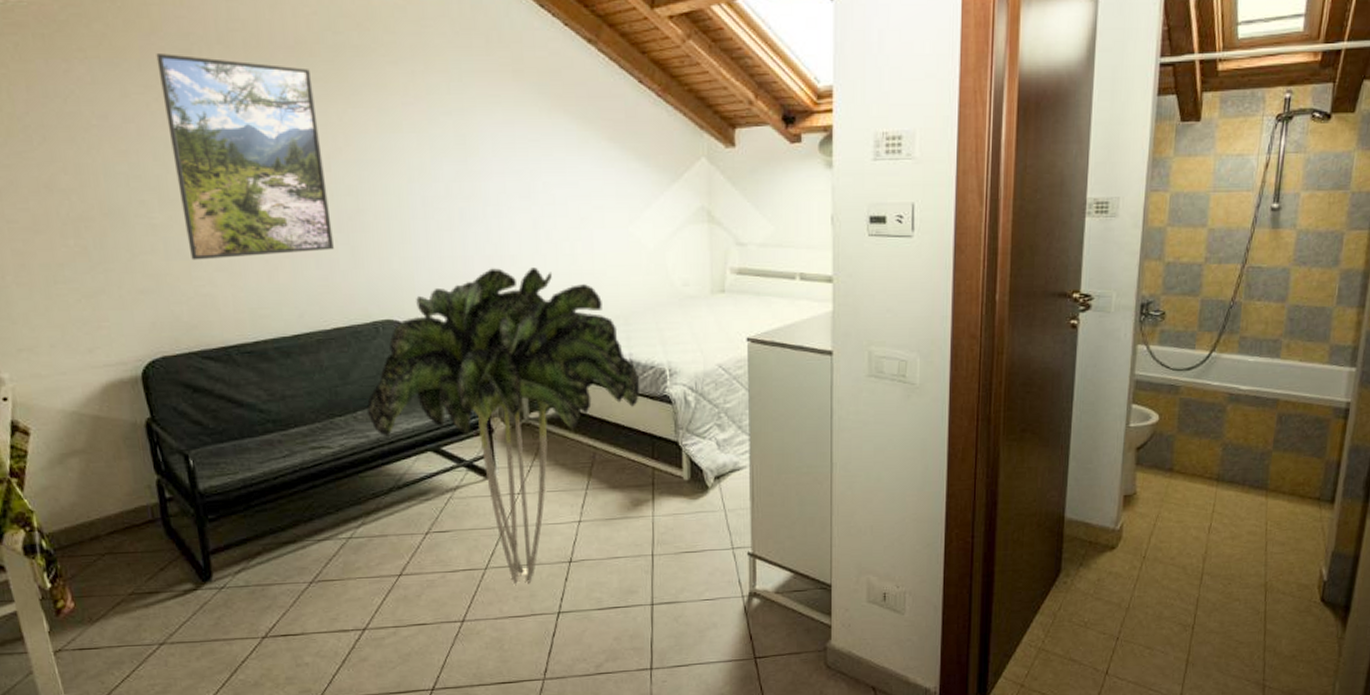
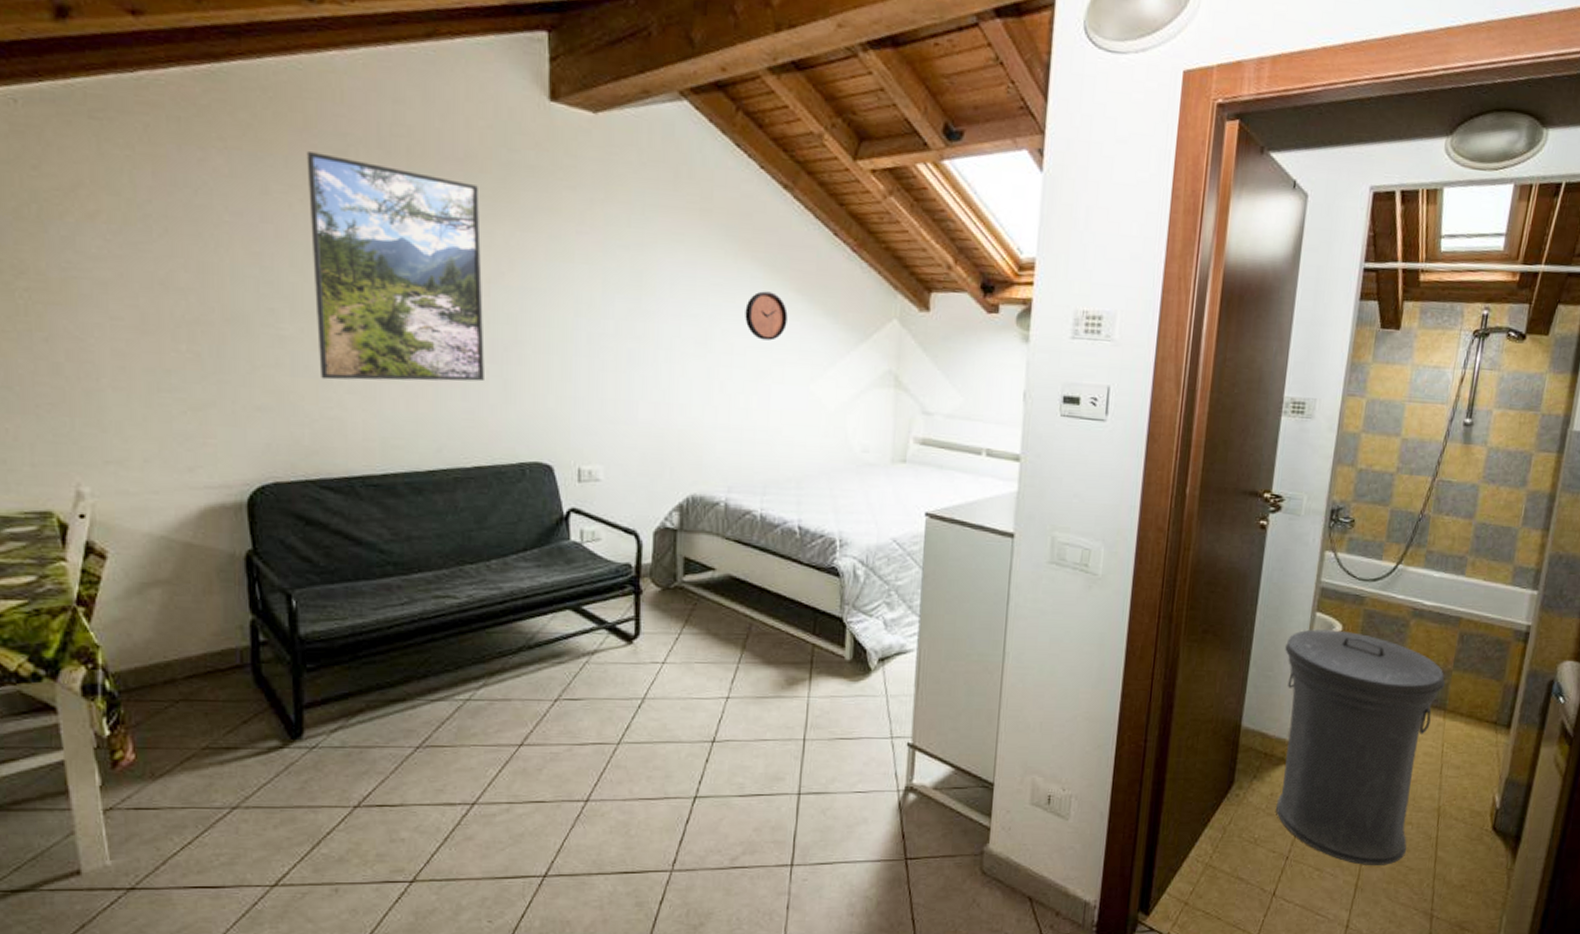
indoor plant: present [367,267,639,583] -> none [503,416,806,762]
clock: none [563,142,603,189] -> present [745,291,788,341]
trash can: none [1103,420,1266,642] -> present [1276,629,1446,865]

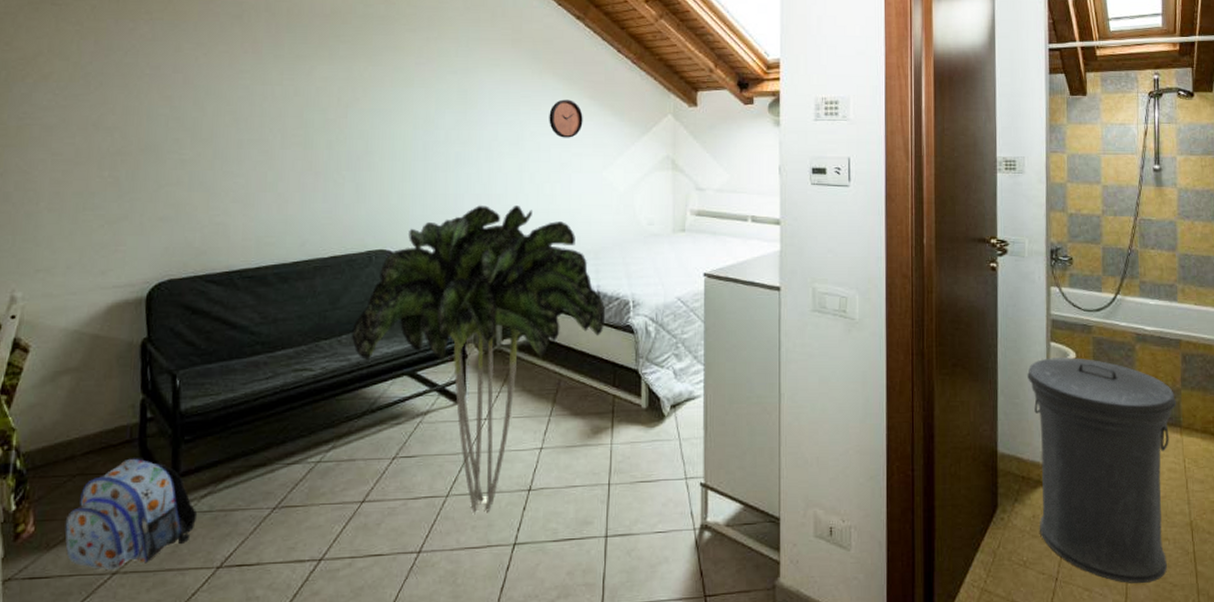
backpack: none [171,685,328,805] -> present [64,458,198,571]
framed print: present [306,152,485,382] -> none [211,18,342,192]
indoor plant: none [503,416,806,762] -> present [352,205,605,512]

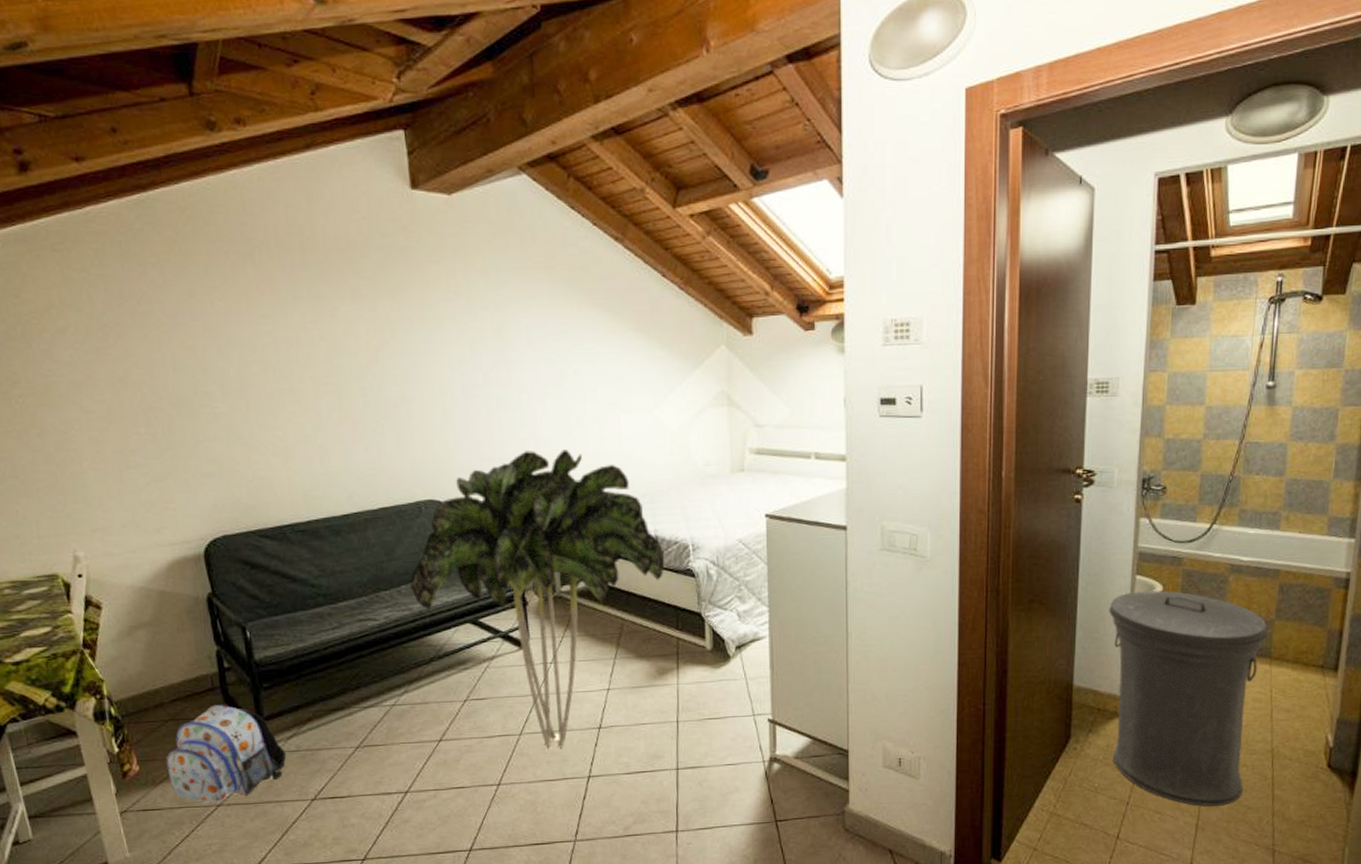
clock: present [549,99,583,138] -> none [592,333,629,376]

